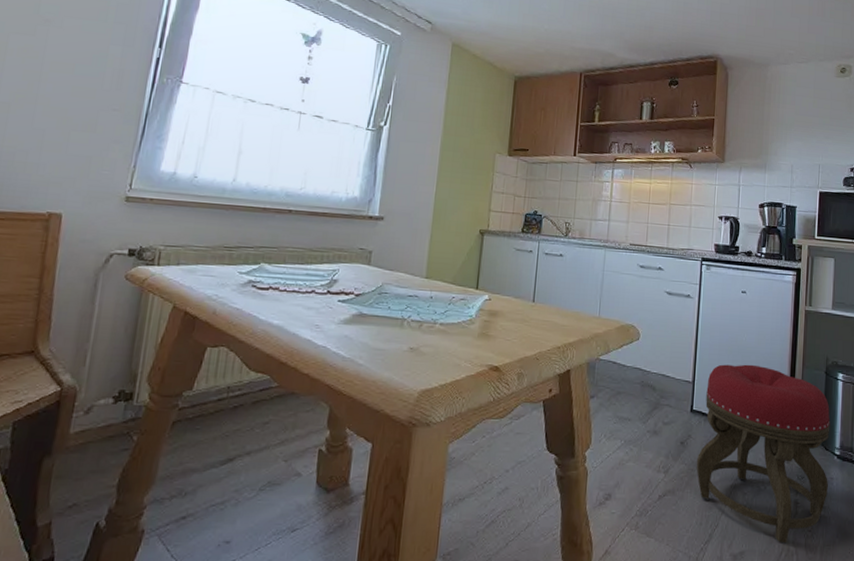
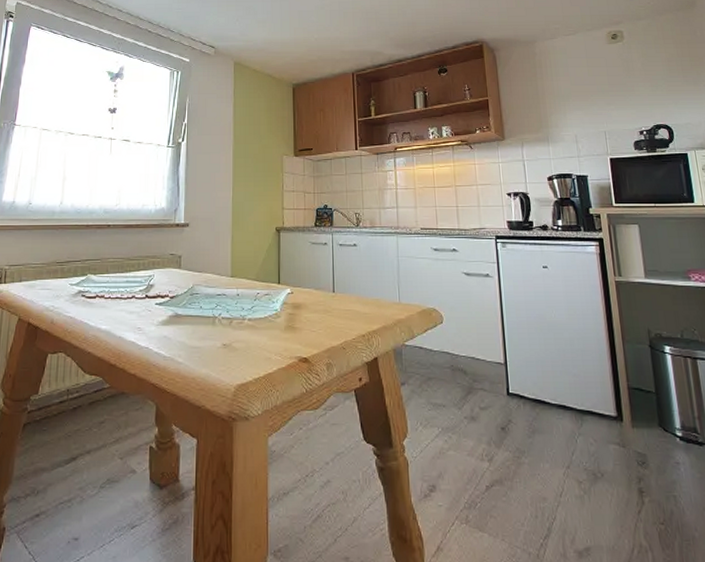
stool: present [696,364,830,544] -> none [520,342,676,538]

